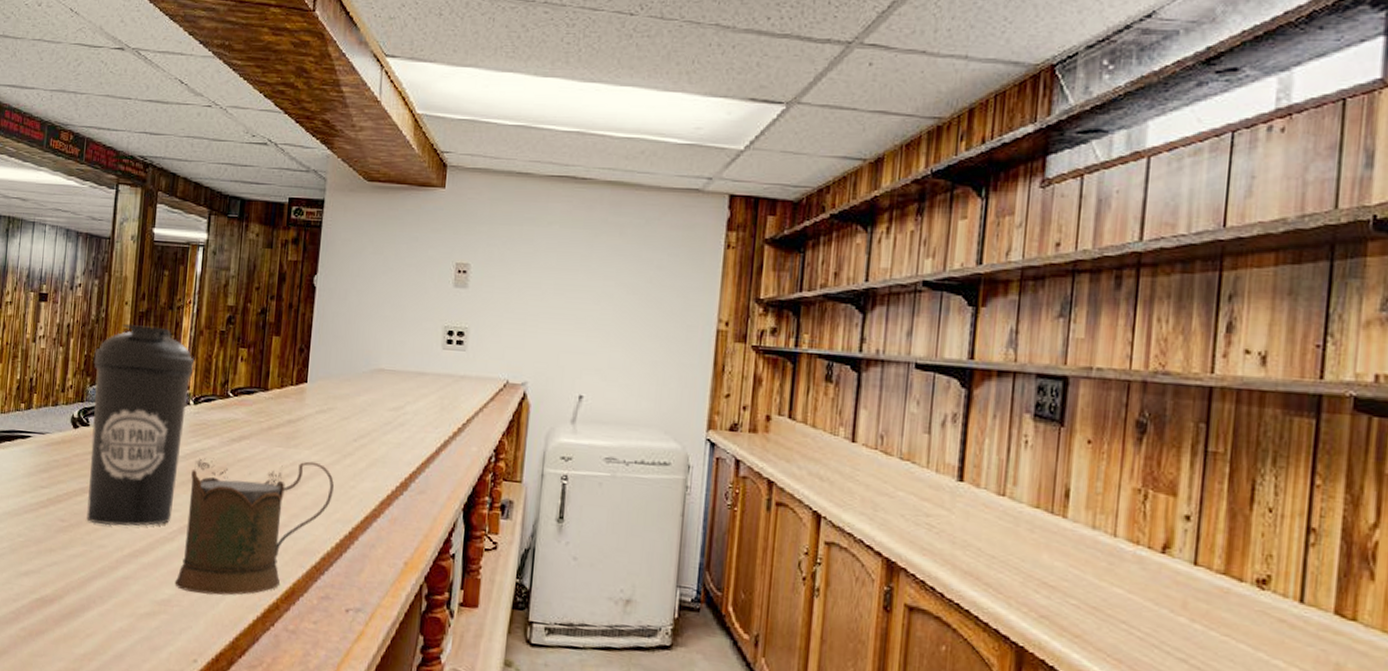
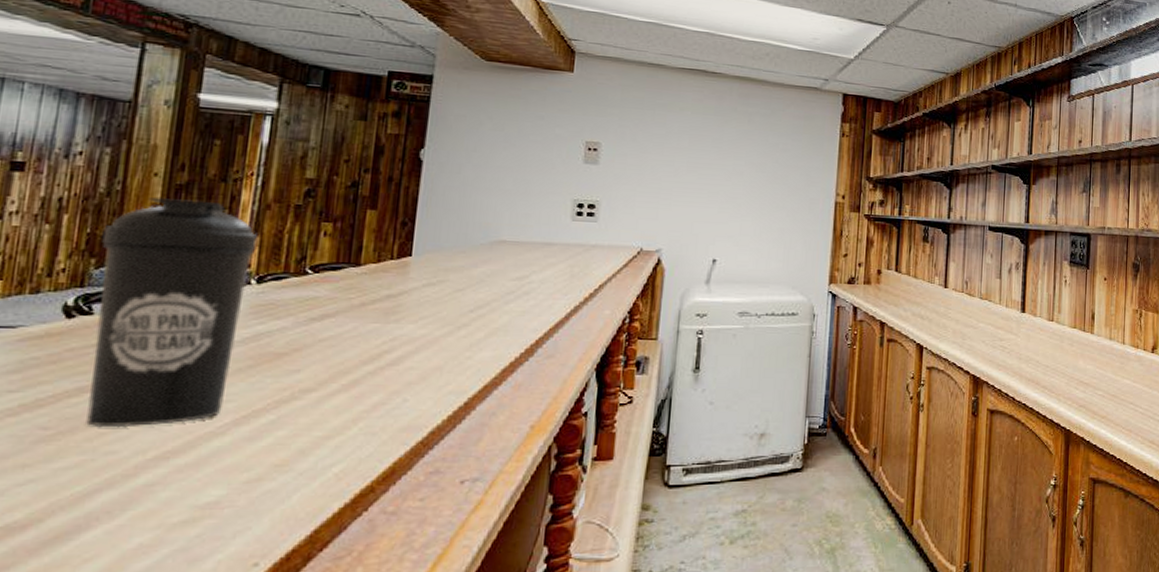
beer mug: present [175,458,334,596] -> none [226,335,445,488]

